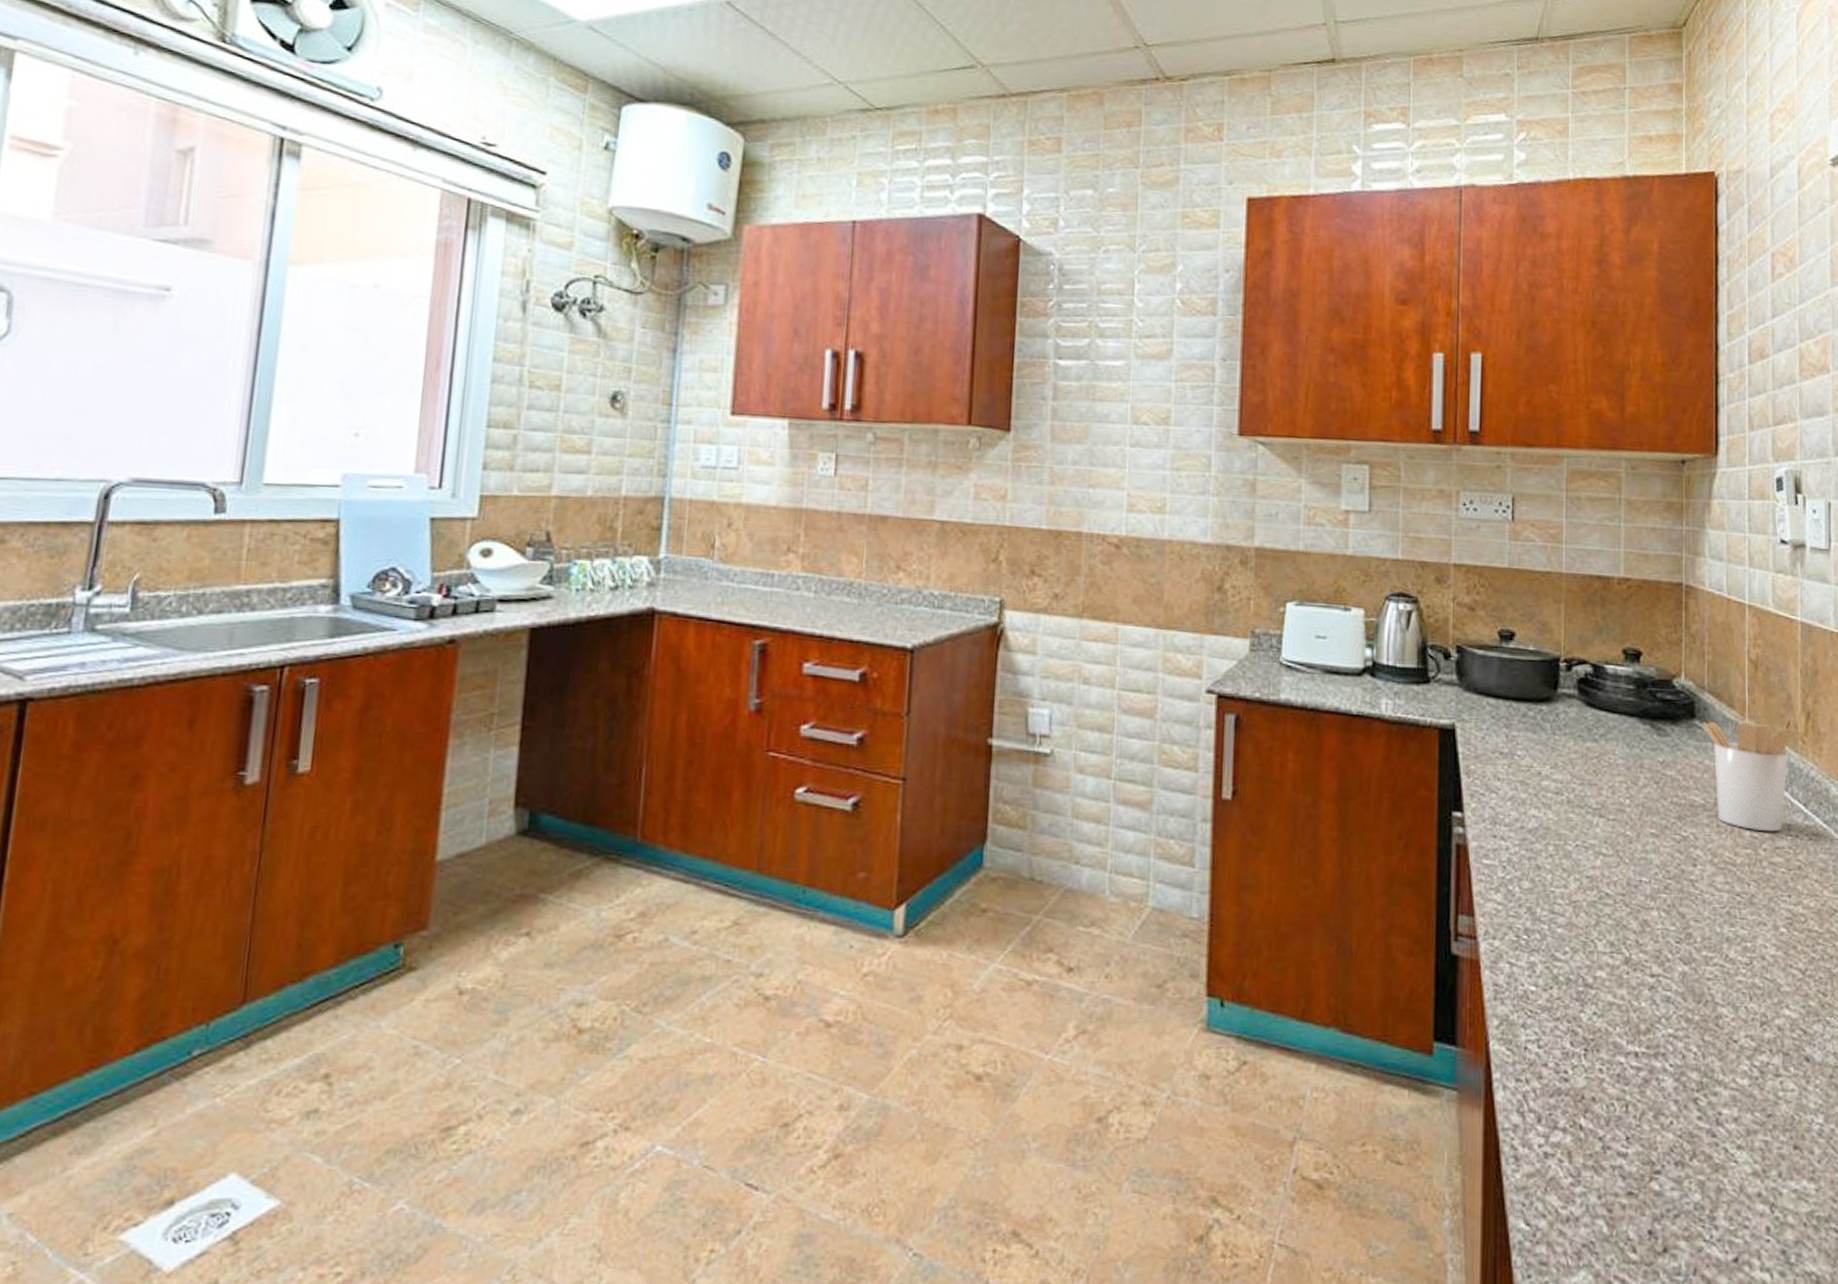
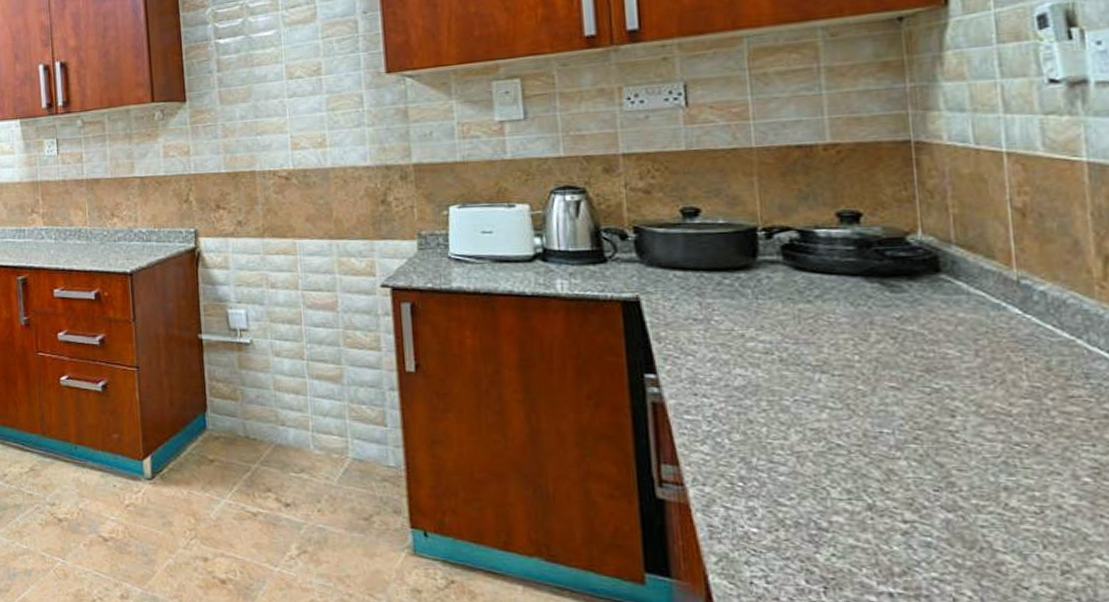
utensil holder: present [1702,715,1796,832] -> none [950,261,1090,381]

